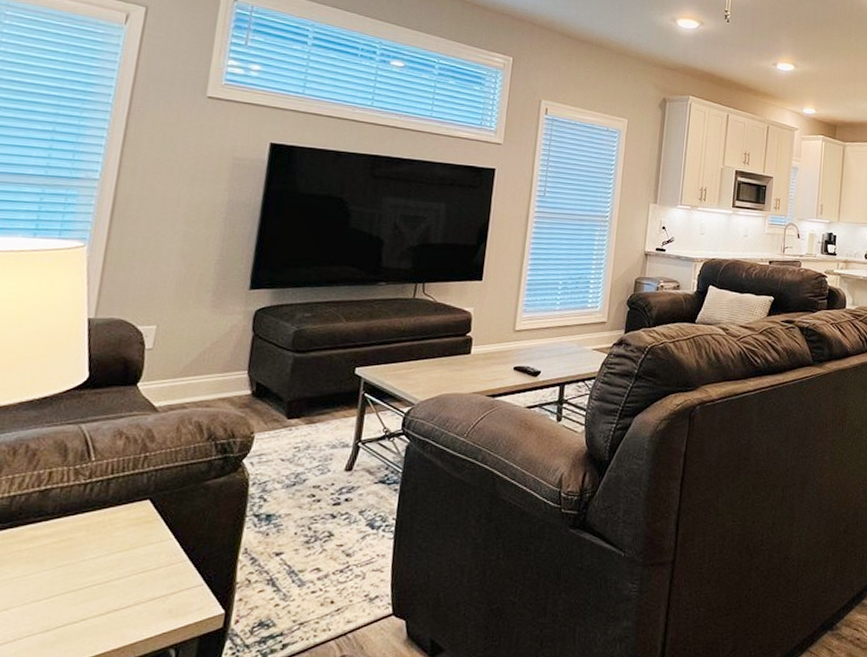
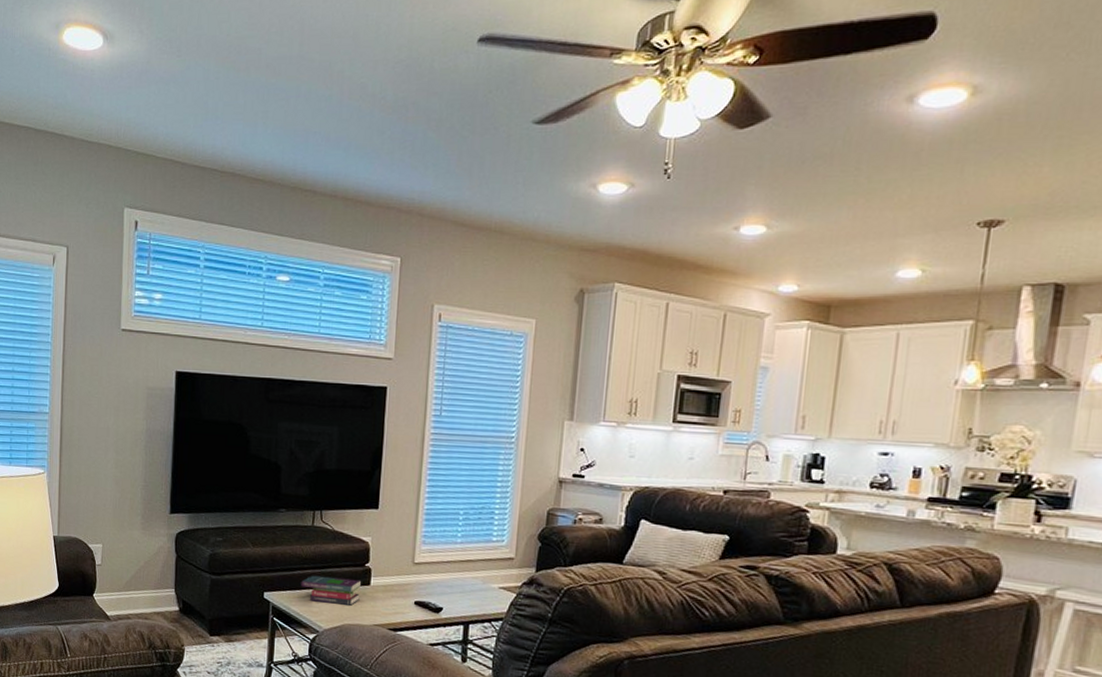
books: none [397,347,461,375] -> present [301,575,361,606]

